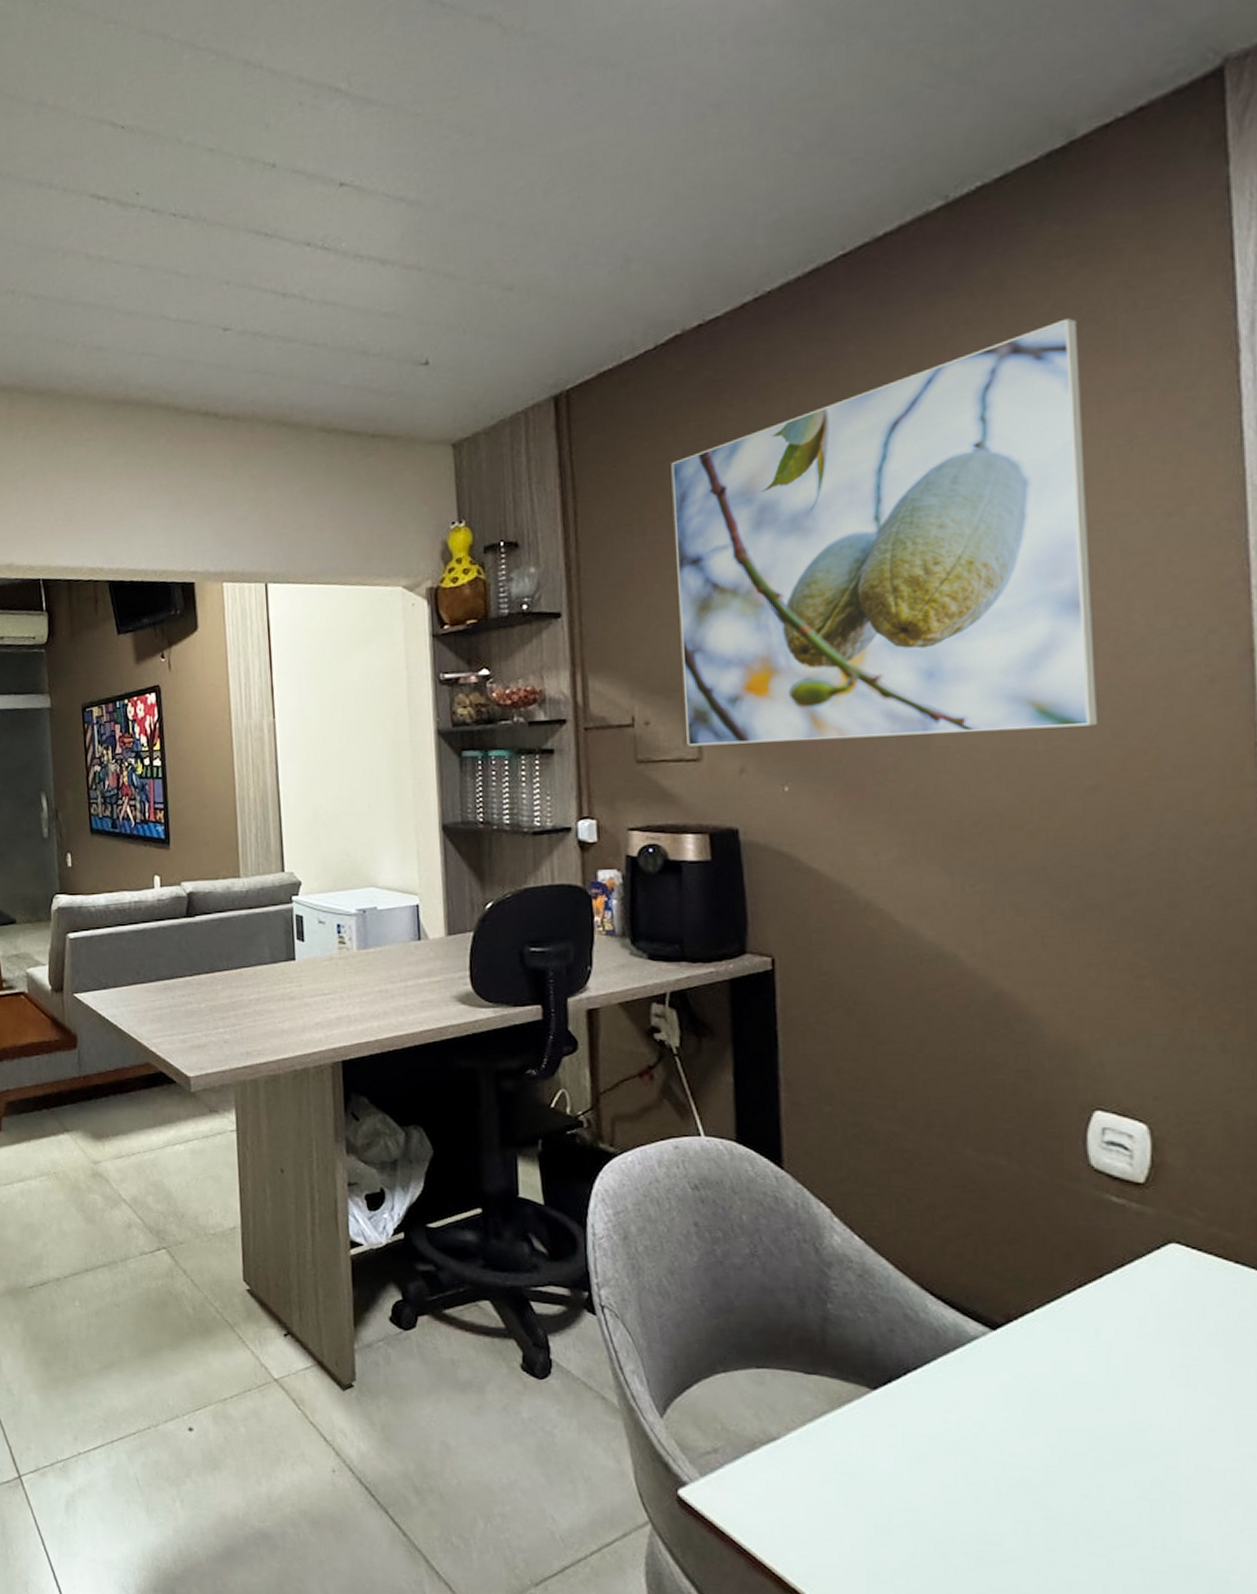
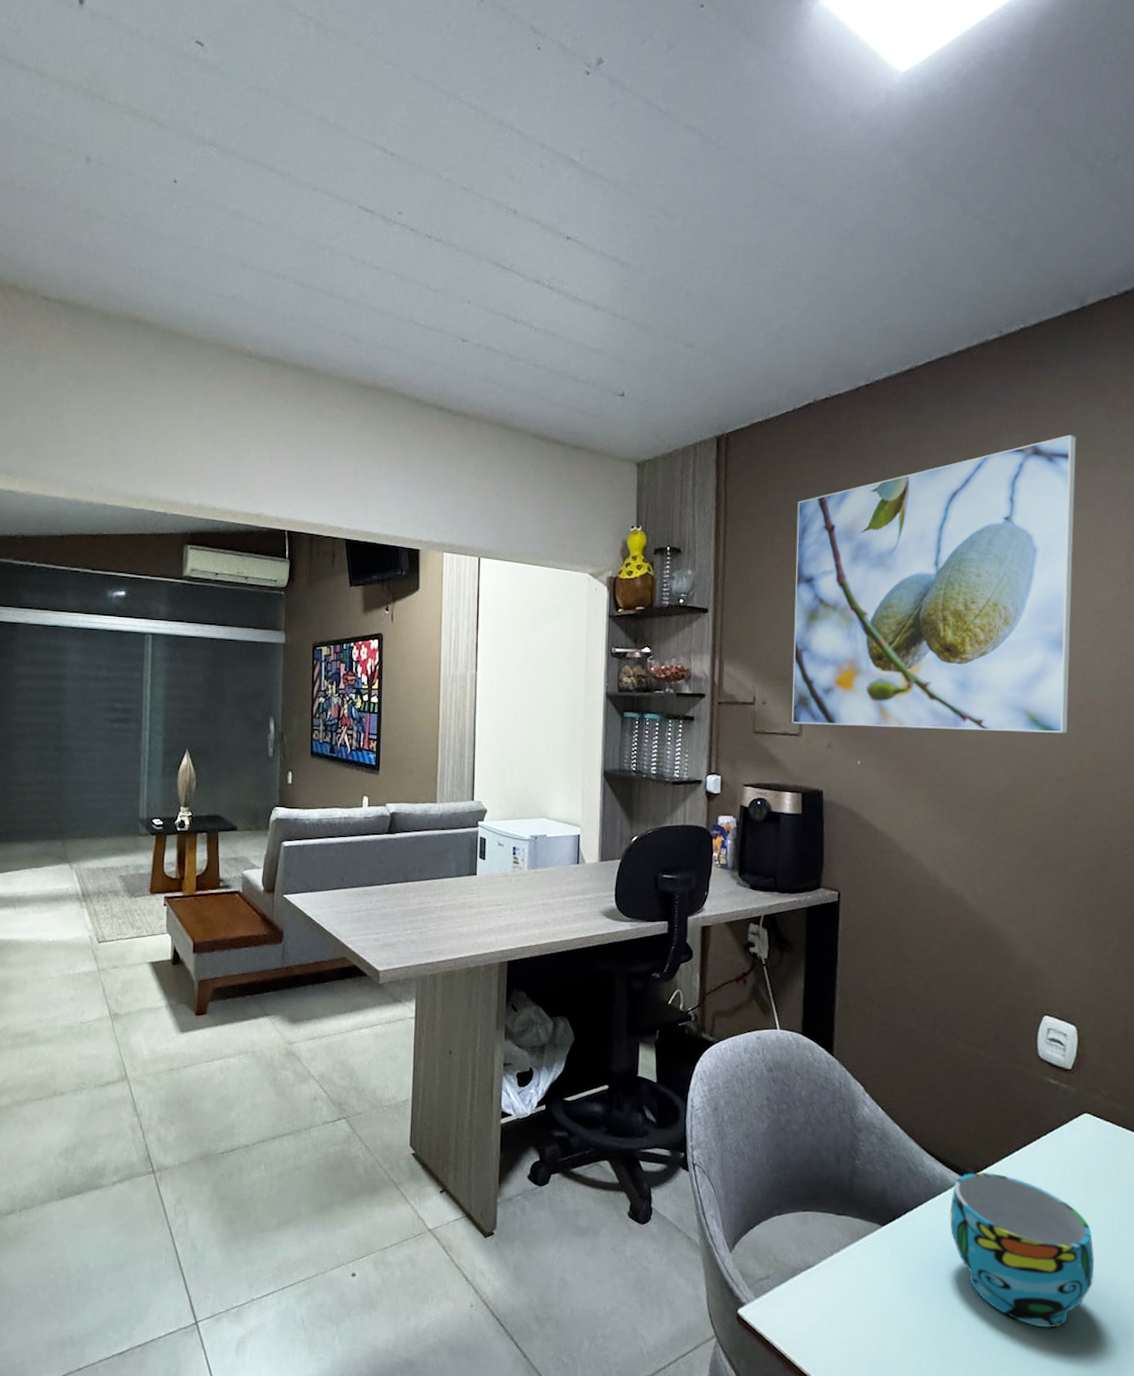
cup: none [972,1321,1205,1535] -> present [949,1172,1094,1328]

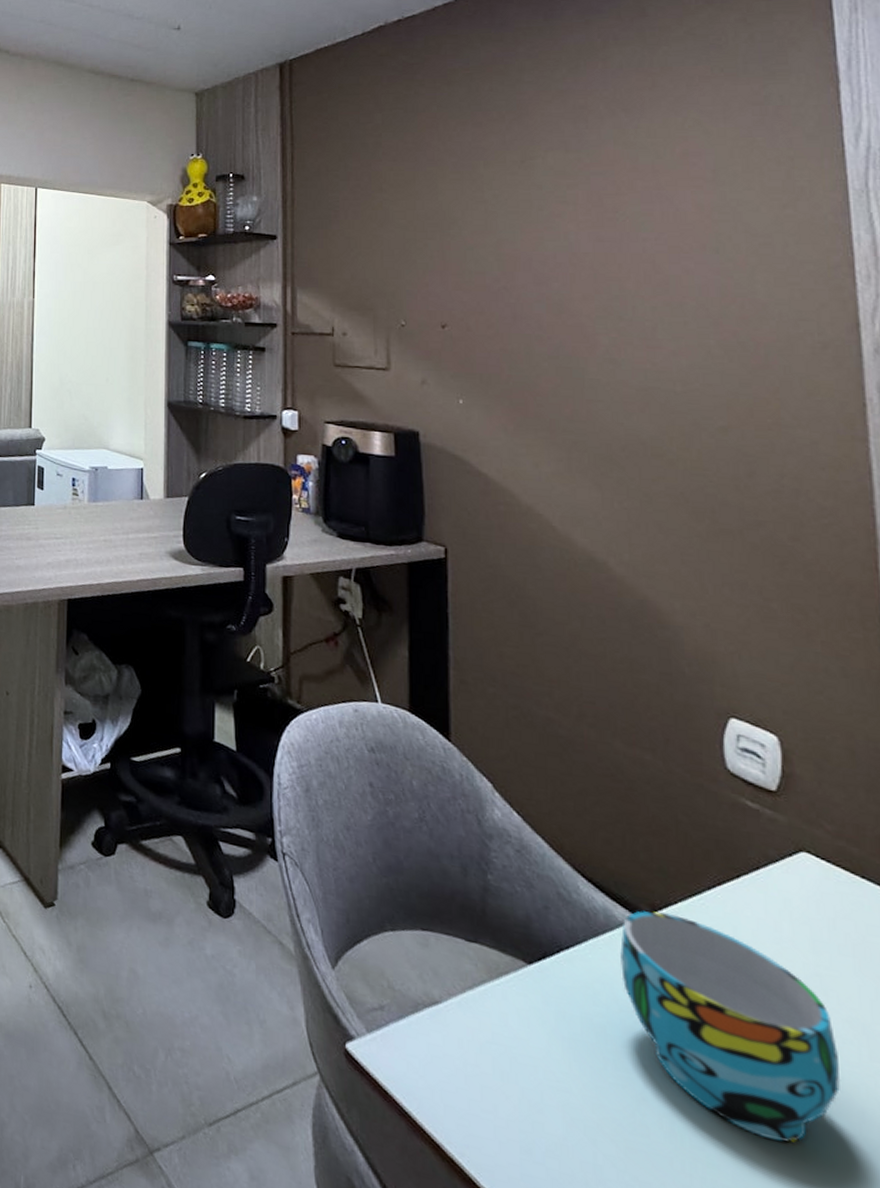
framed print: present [792,434,1077,733] -> none [372,43,728,375]

